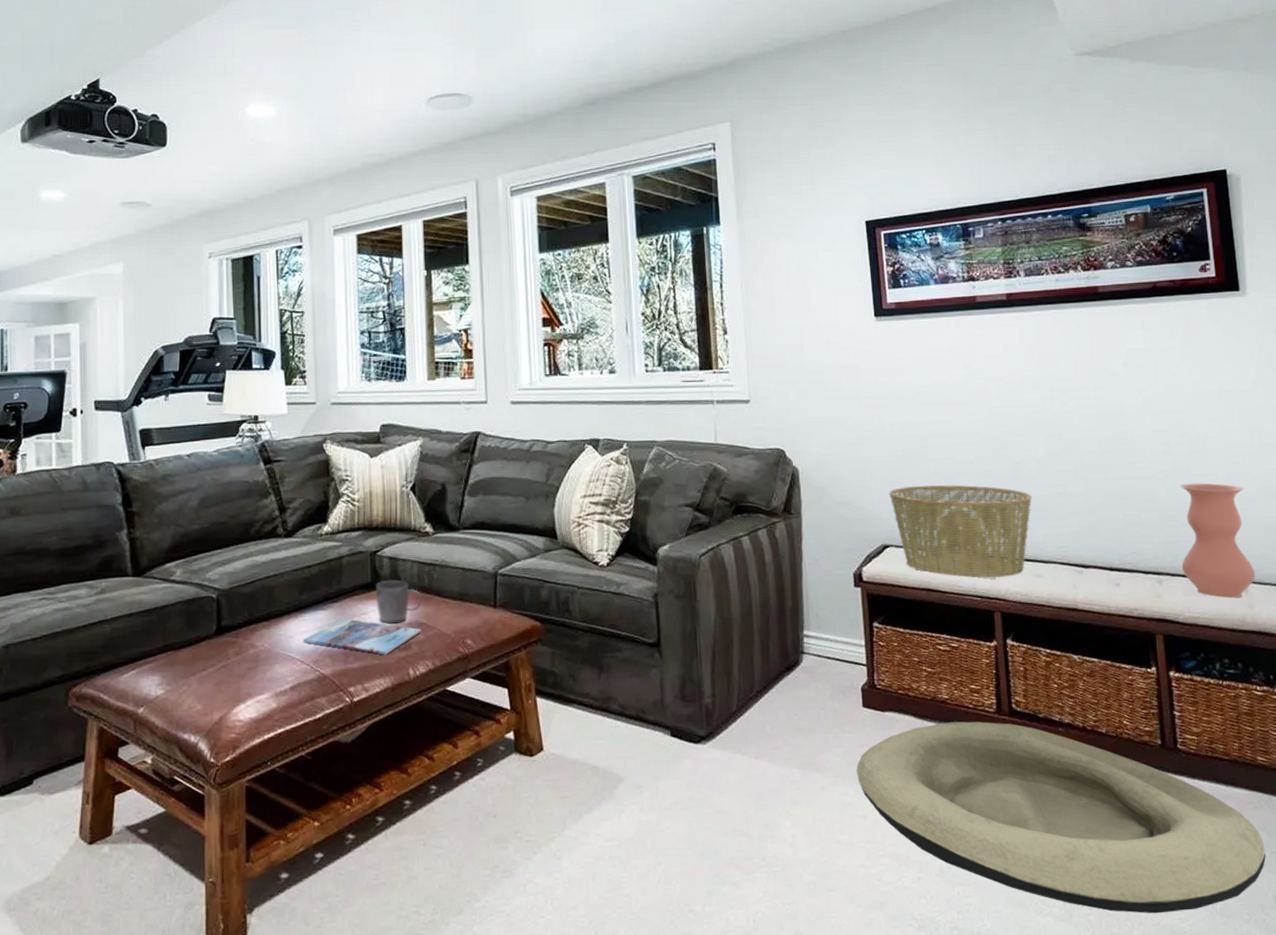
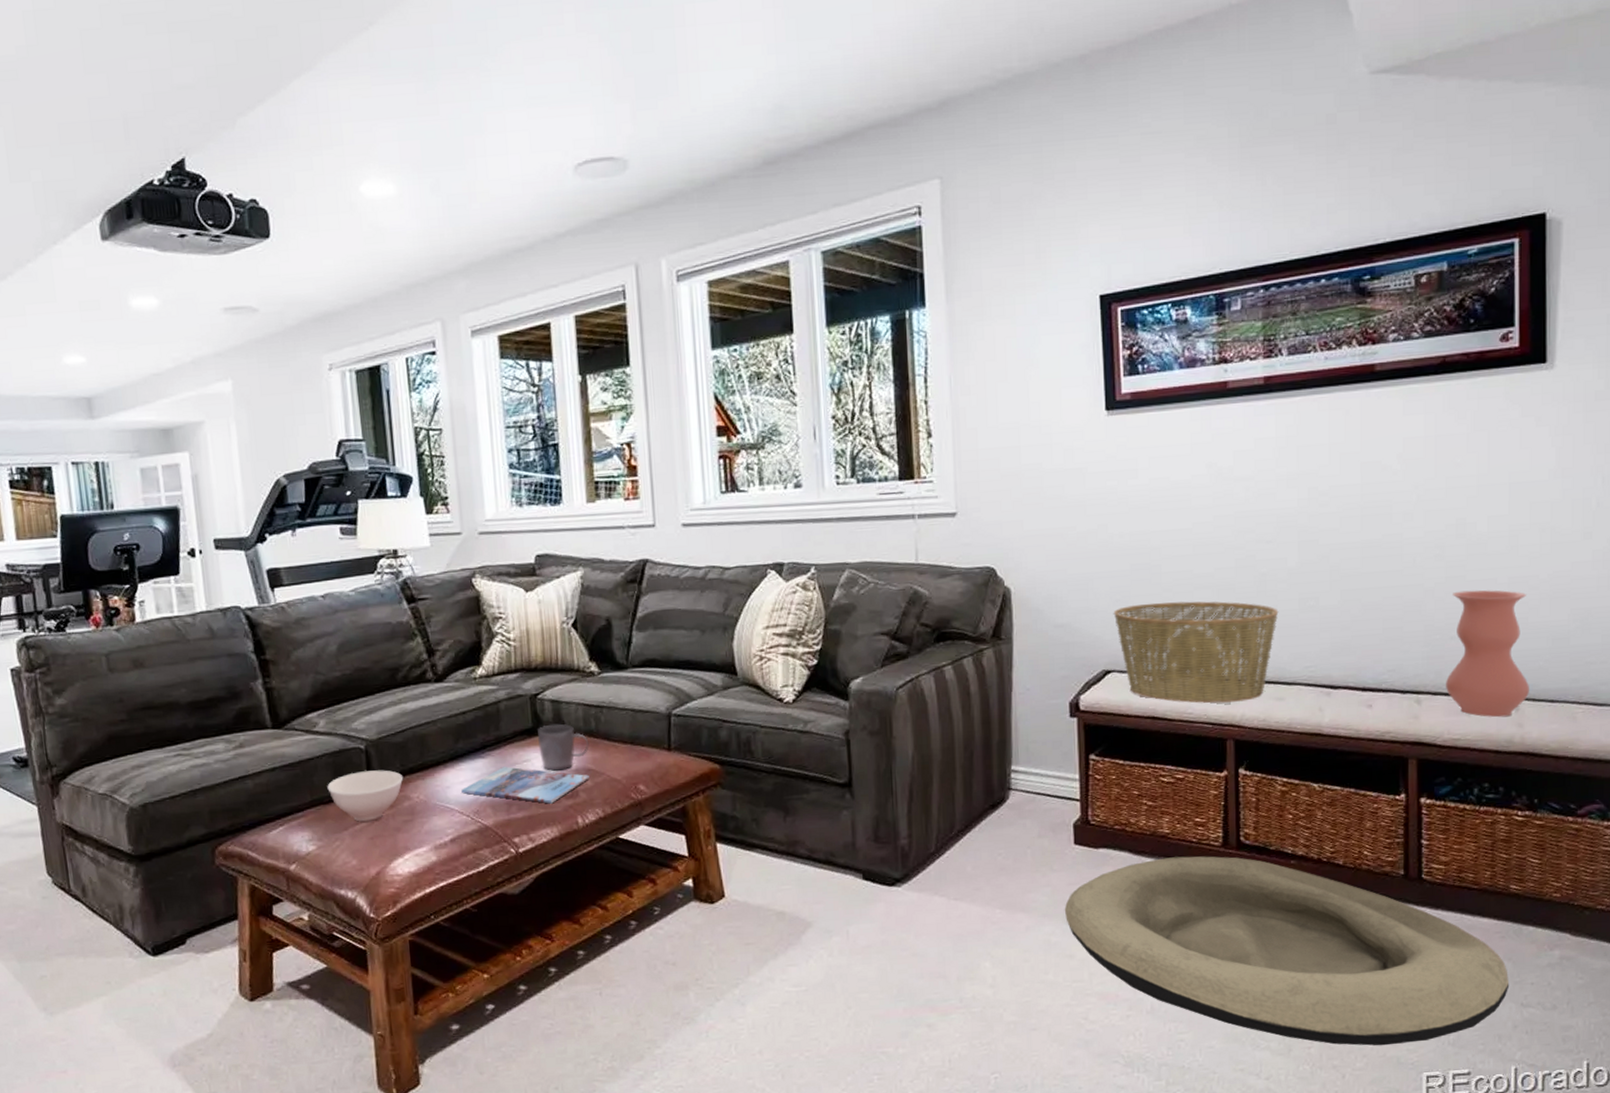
bowl: none [179,618,250,669] -> present [327,770,404,823]

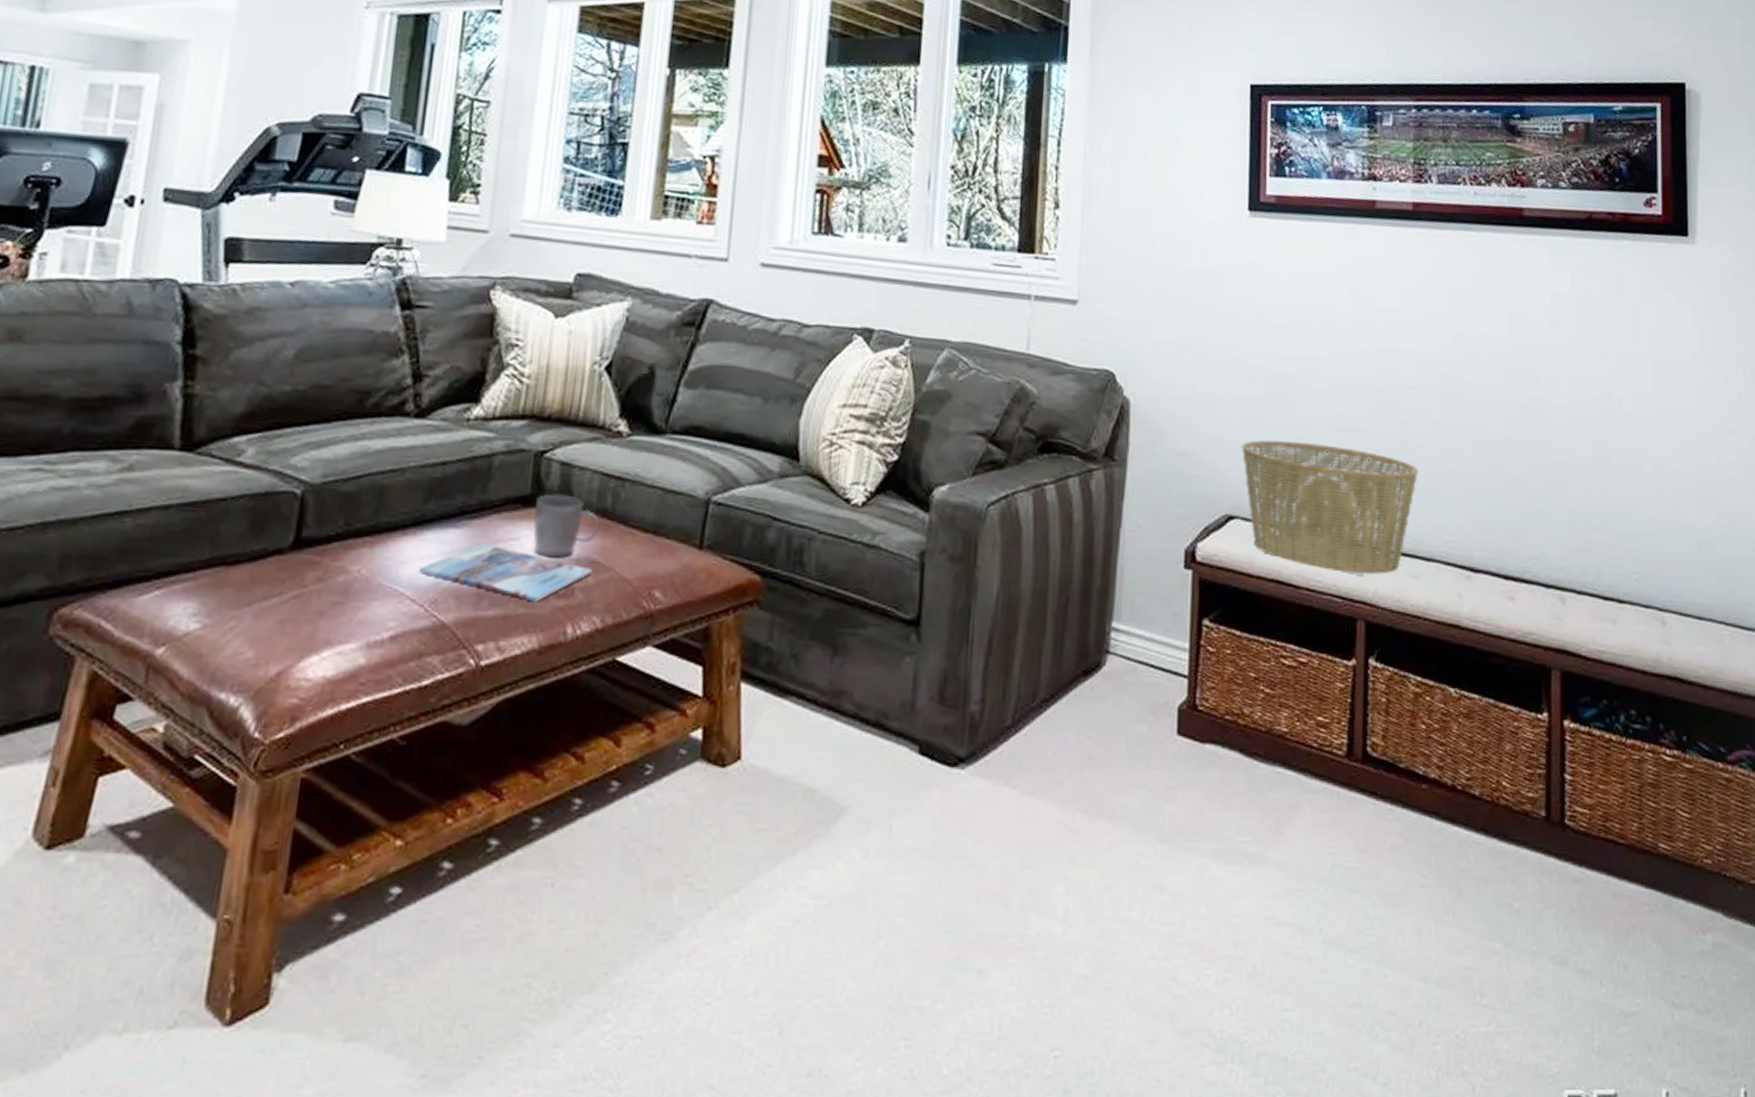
bowl: present [327,770,404,823] -> none [236,525,345,599]
dog bed: present [1064,856,1510,1046] -> none [1158,764,1659,1048]
vase: present [1445,589,1530,718] -> none [1590,474,1677,631]

